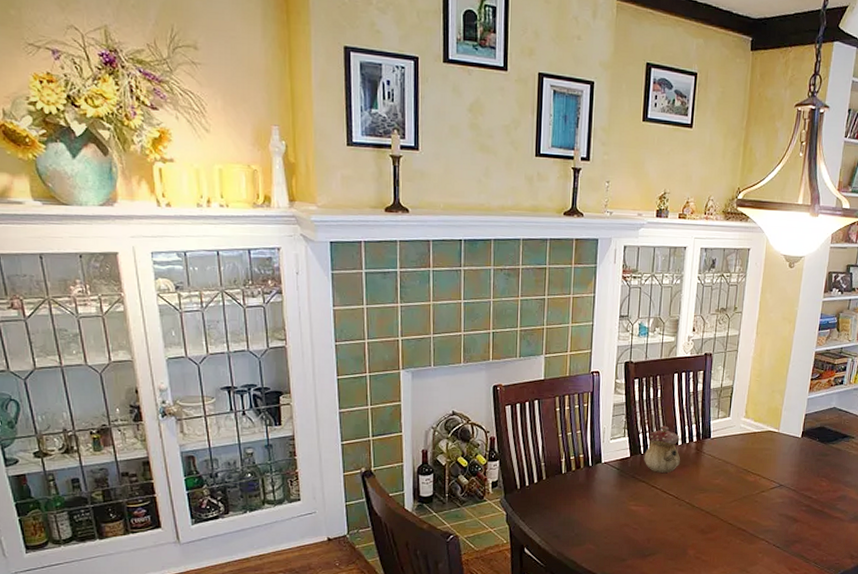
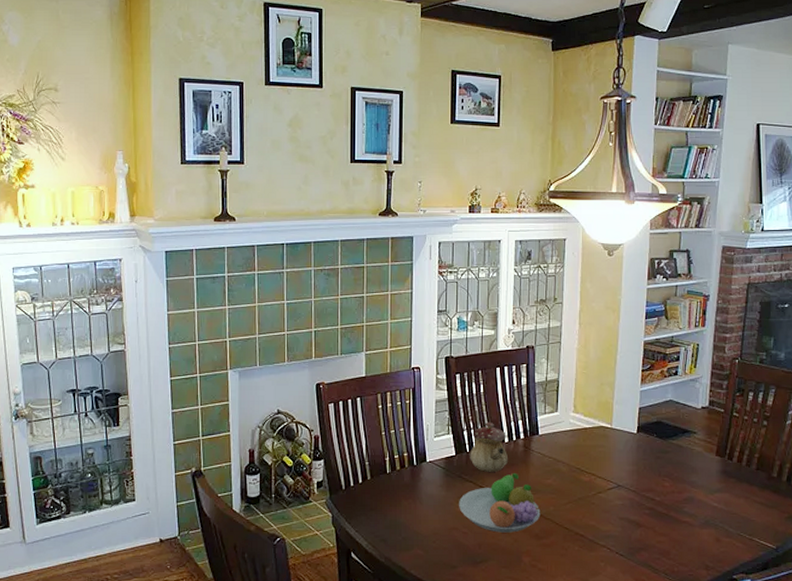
fruit bowl: none [631,474,708,528] -> present [459,473,541,533]

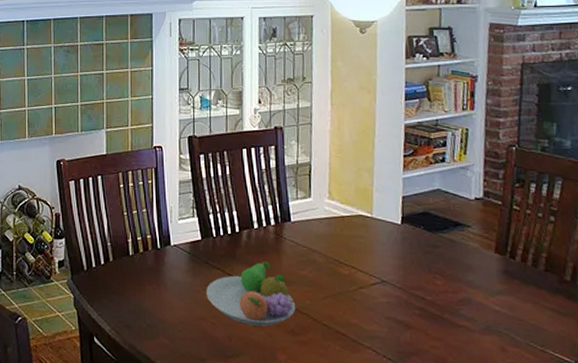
teapot: present [470,421,508,472] -> none [217,205,258,260]

